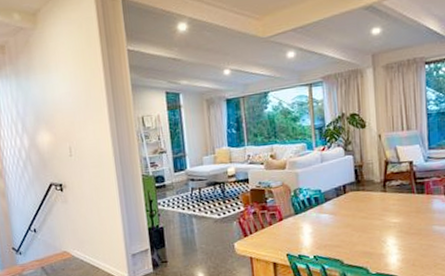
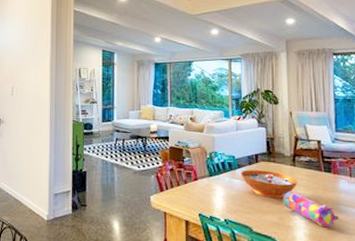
decorative bowl: none [328,200,389,228] -> present [240,170,297,199]
pencil case: none [374,218,433,250] -> present [283,192,339,228]

